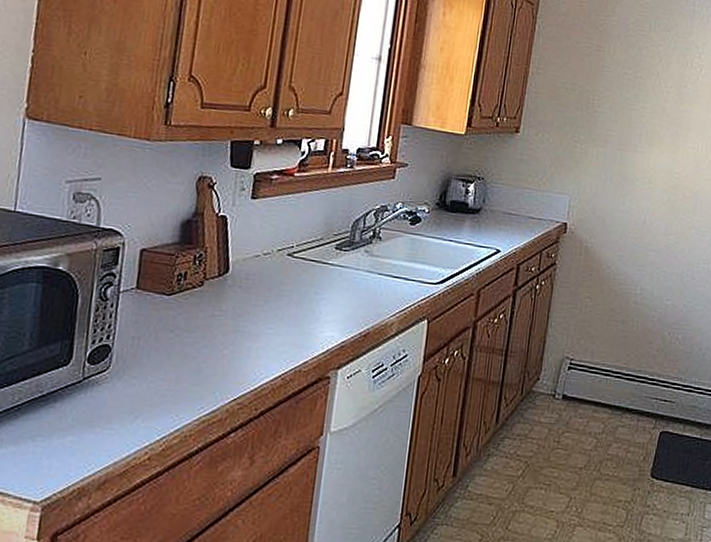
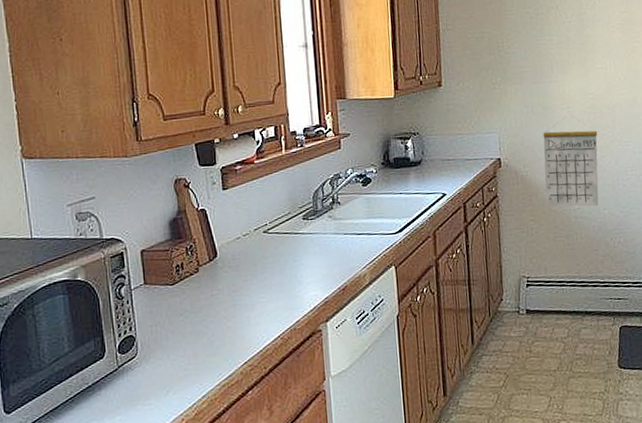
calendar: none [606,190,676,295] -> present [543,114,599,207]

